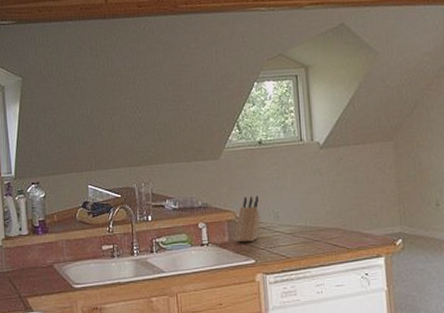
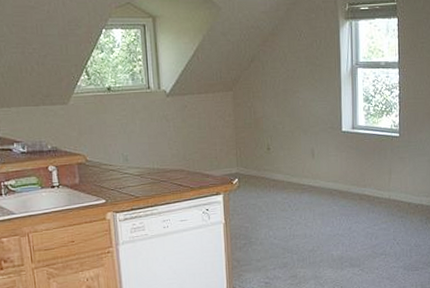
knife block: present [234,196,261,243] -> none [85,140,111,184]

